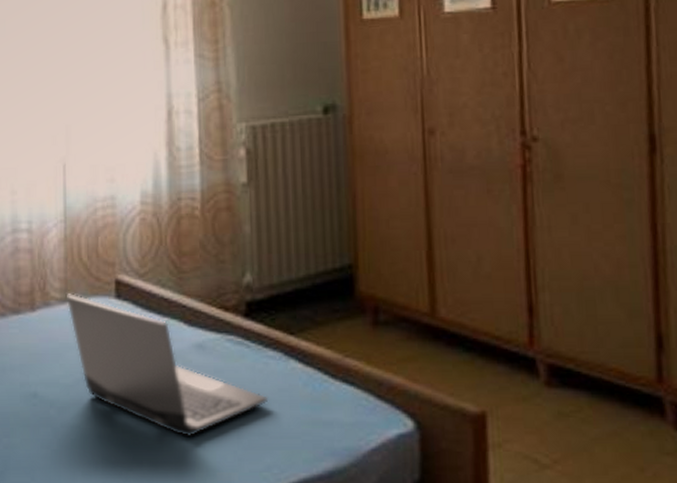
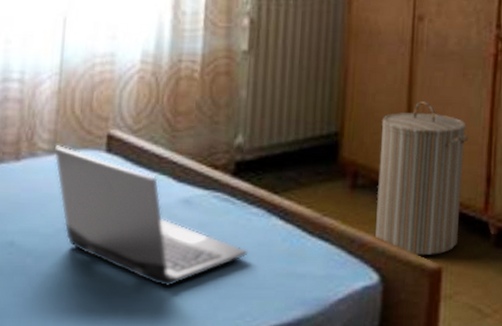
laundry hamper: none [399,224,502,399] -> present [375,101,469,256]

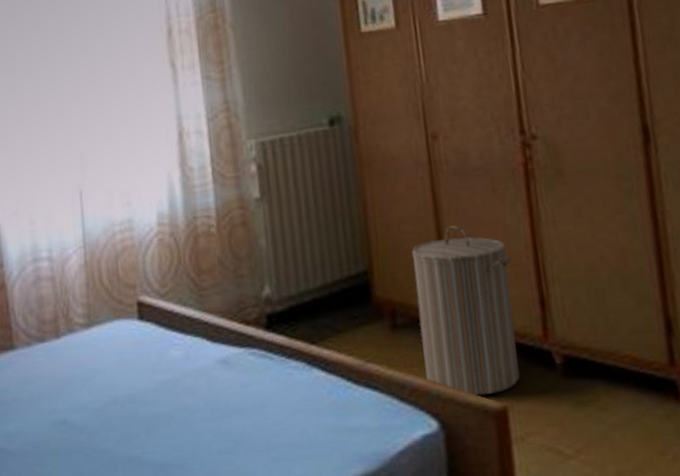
laptop computer: present [53,145,249,287] -> none [89,318,295,454]

